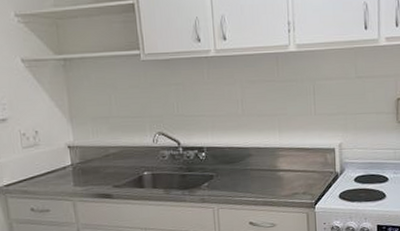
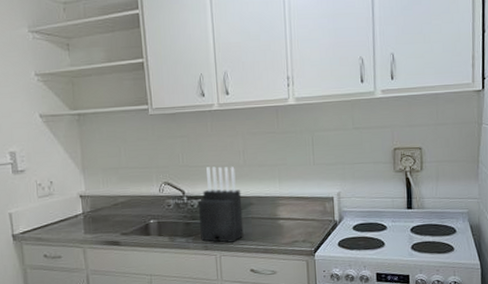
knife block: none [194,116,242,195] -> present [197,166,244,243]

